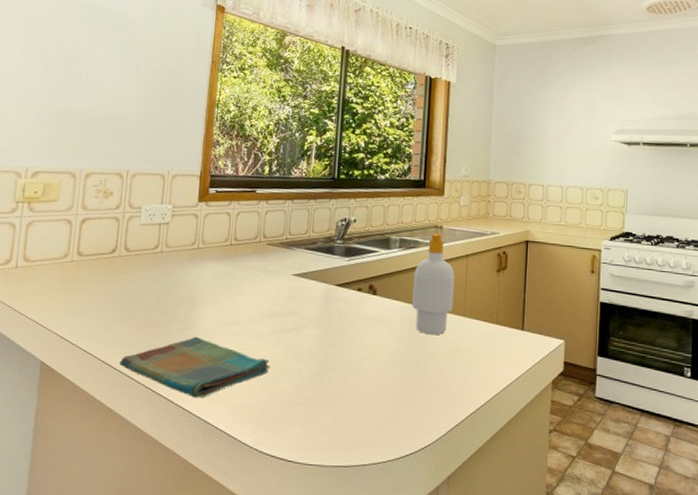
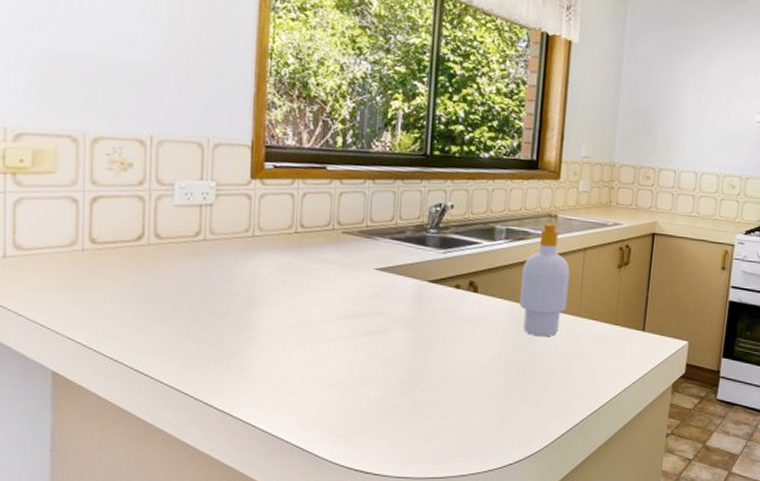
dish towel: present [119,336,270,398] -> none [158,340,351,410]

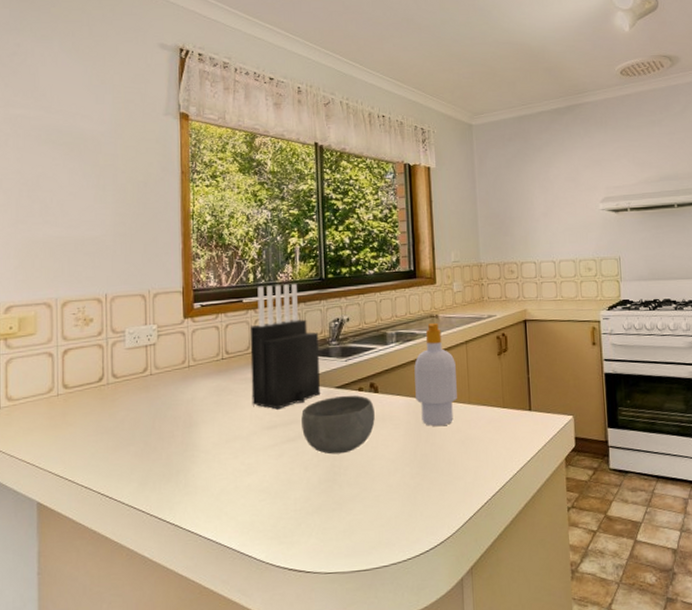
knife block: none [327,153,416,298] -> present [249,284,320,410]
bowl: none [384,291,471,354] -> present [301,395,375,455]

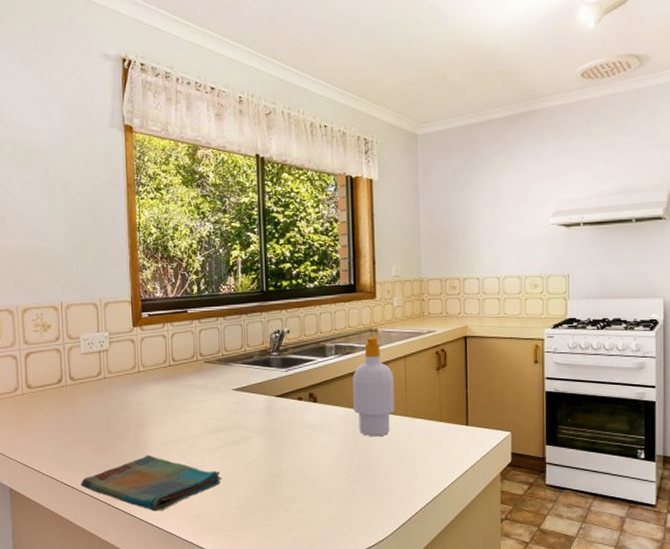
dish towel: none [120,457,278,520] -> present [81,455,222,511]
knife block: present [249,284,320,410] -> none [194,296,261,415]
bowl: present [301,395,375,455] -> none [244,403,314,458]

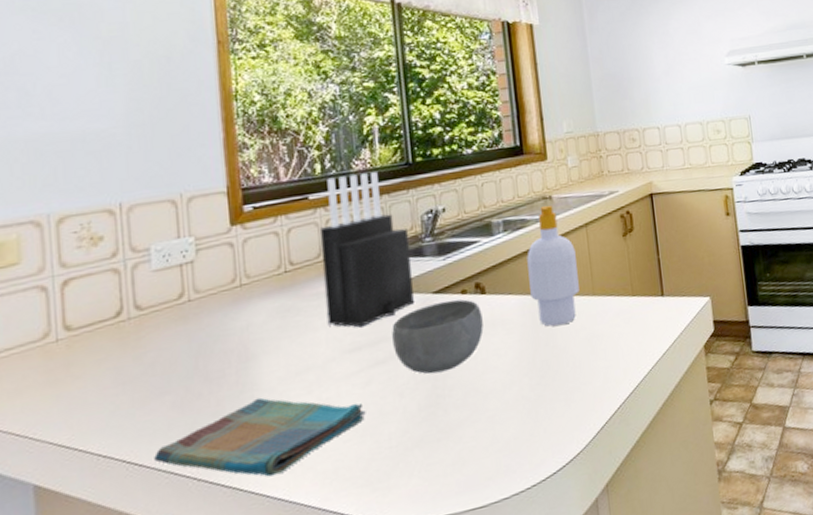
knife block: none [194,296,261,415] -> present [319,172,414,328]
bowl: none [244,403,314,458] -> present [392,299,484,374]

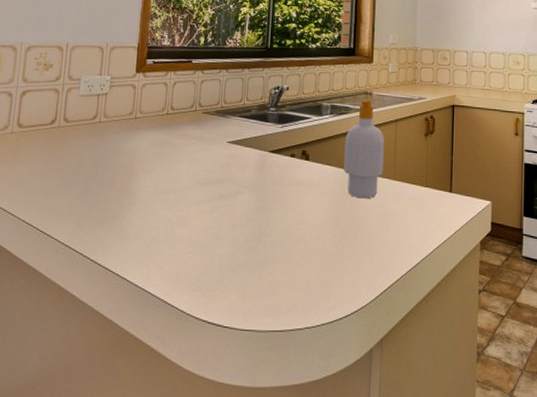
dish towel: present [154,397,366,477] -> none [58,204,206,266]
knife block: present [319,172,414,328] -> none [190,49,259,167]
bowl: present [392,299,484,374] -> none [234,160,304,216]

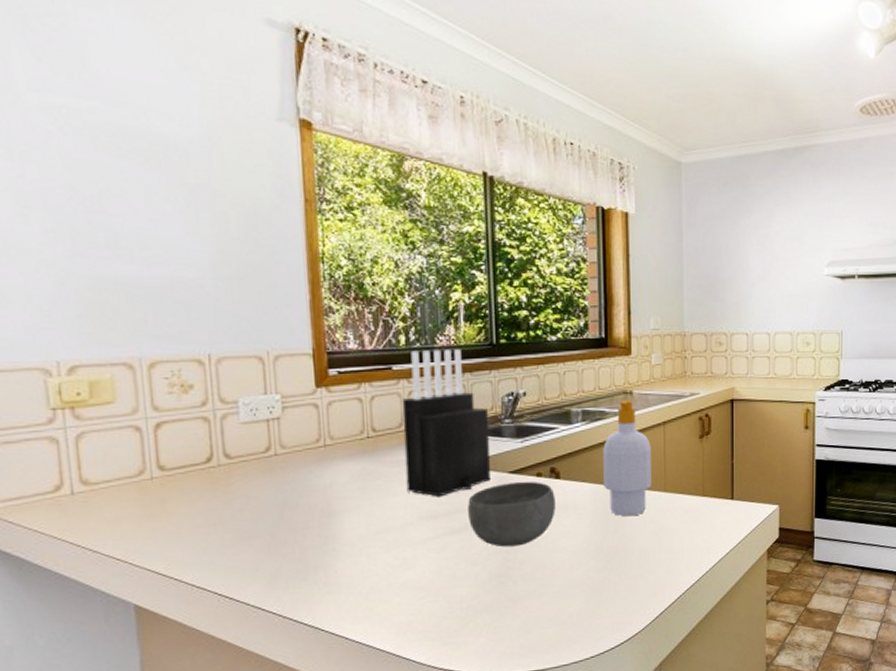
knife block: none [190,49,259,167] -> present [402,350,490,497]
bowl: none [234,160,304,216] -> present [468,481,556,547]

